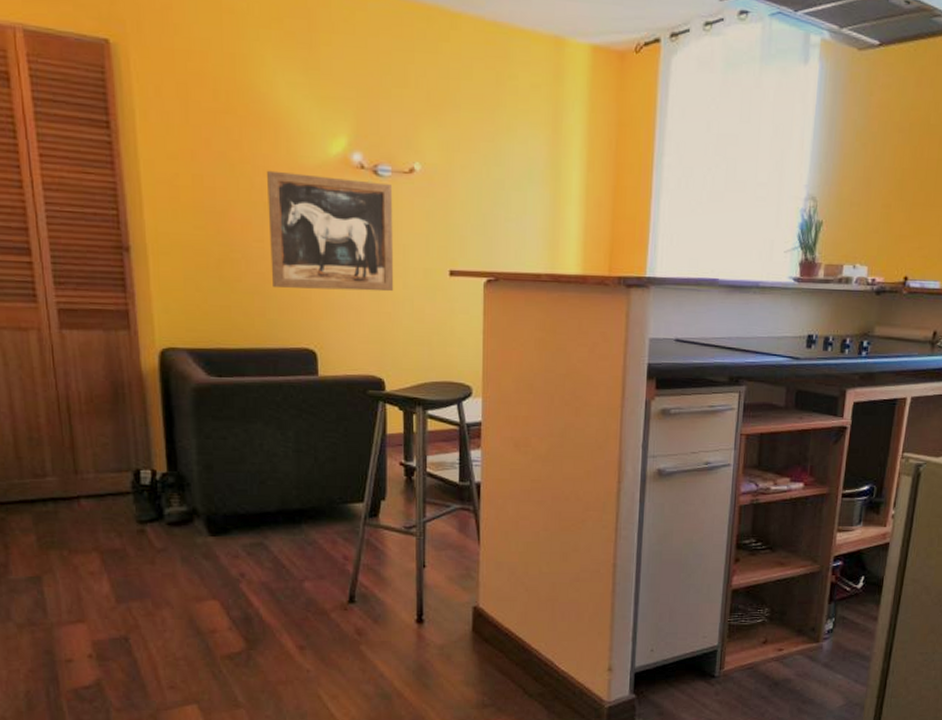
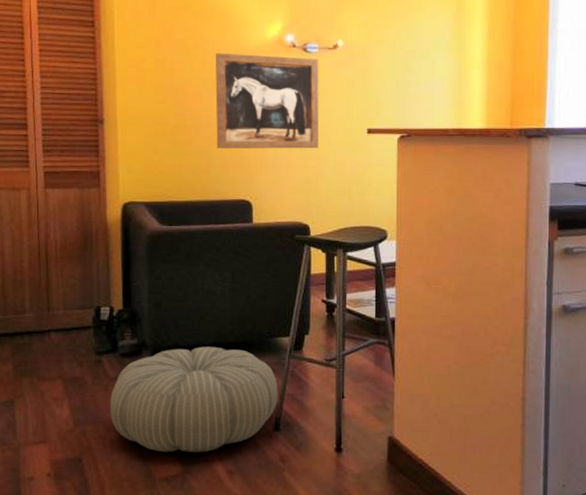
pouf: none [158,513,352,629] -> present [110,346,278,453]

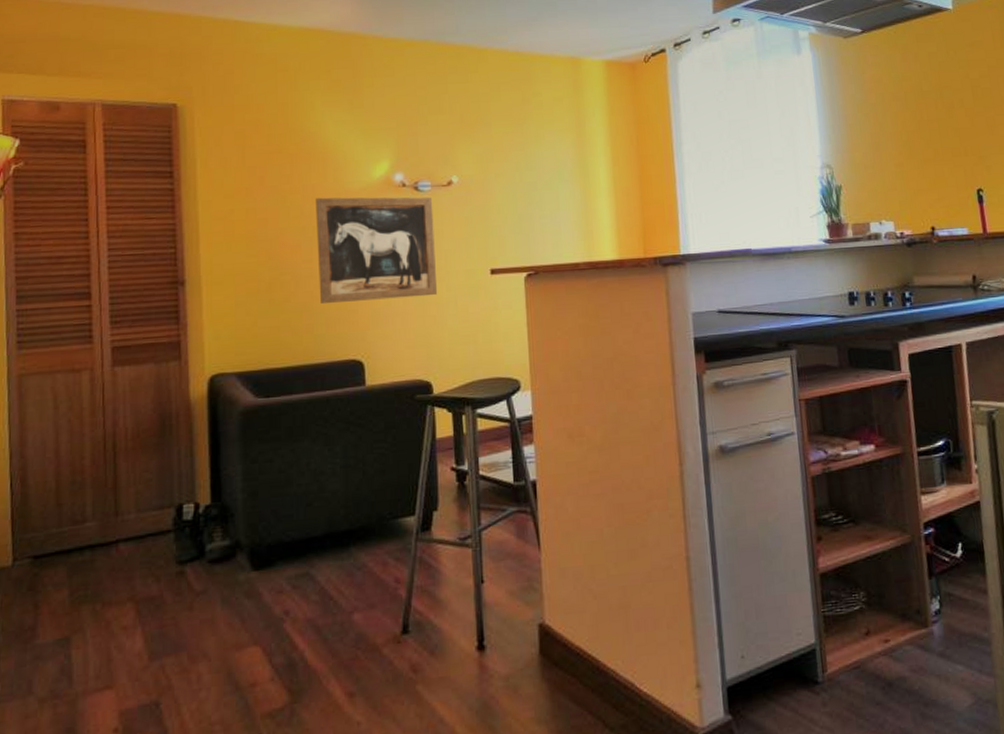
pouf: present [110,346,278,453] -> none [196,538,405,681]

